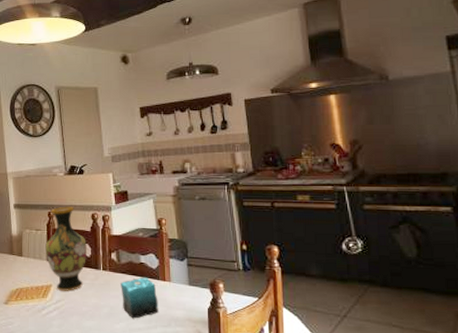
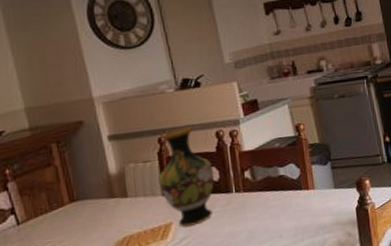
candle: present [121,277,158,319] -> none [258,190,304,237]

